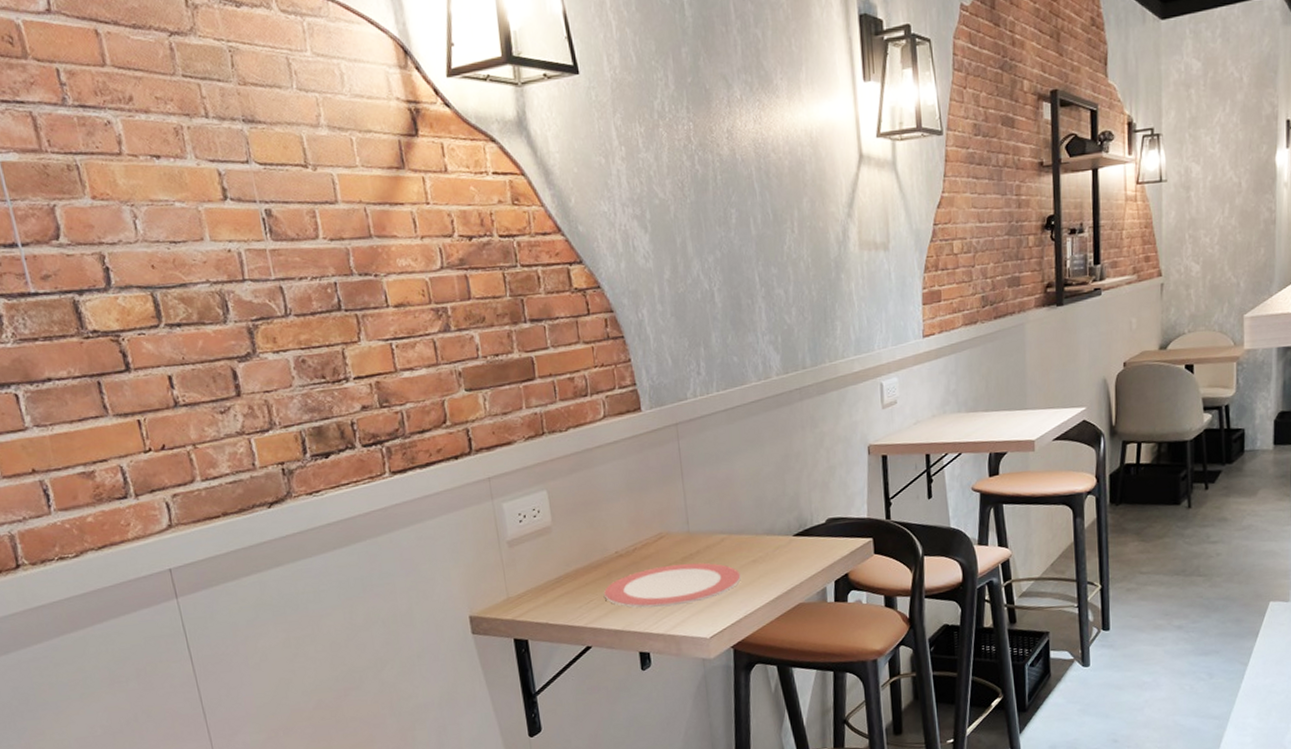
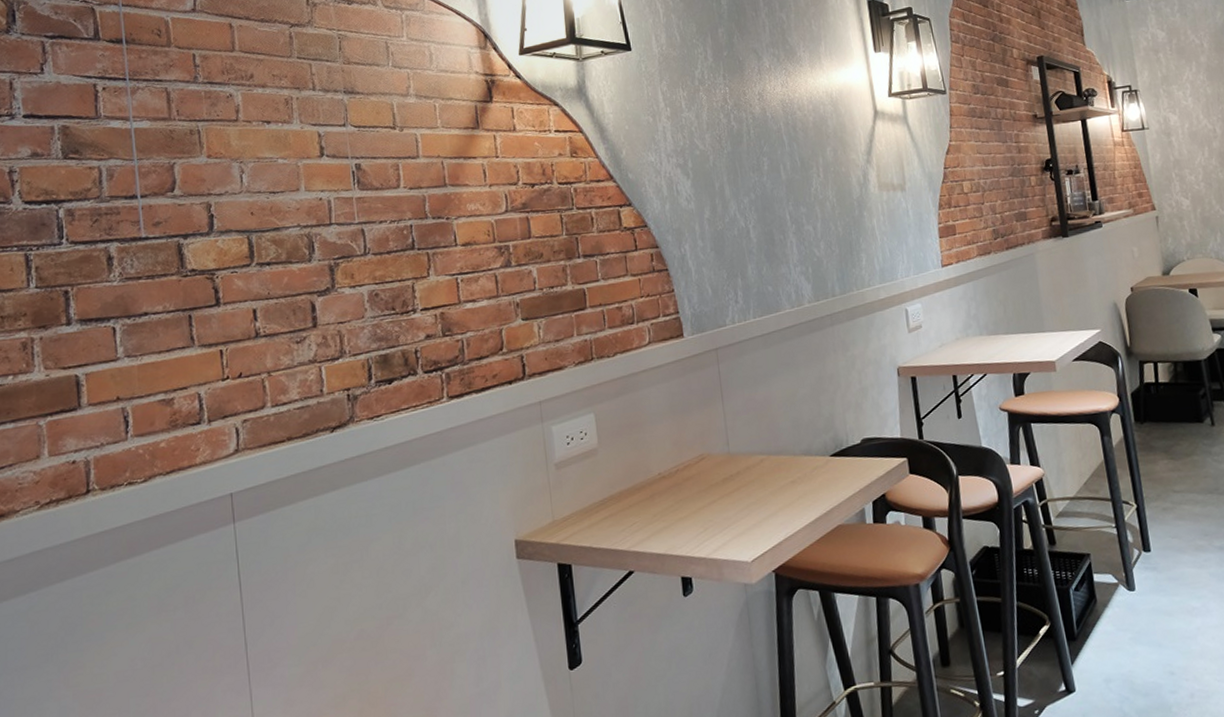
plate: present [603,562,741,608] -> none [646,484,781,531]

